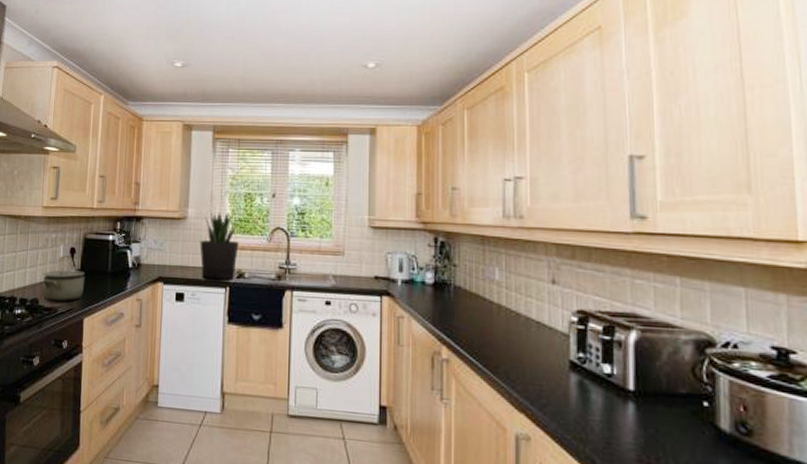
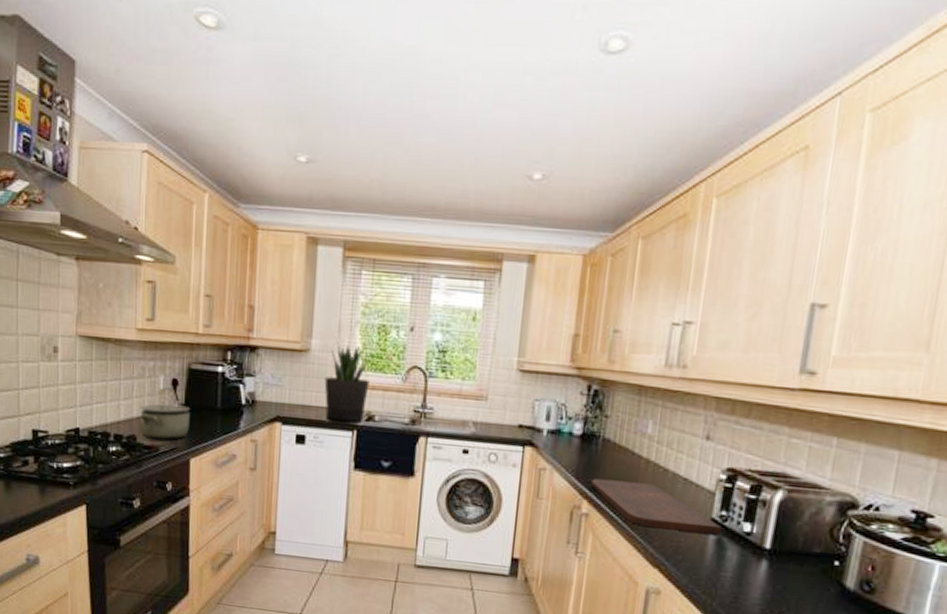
cutting board: none [449,325,581,378] -> present [591,478,722,535]

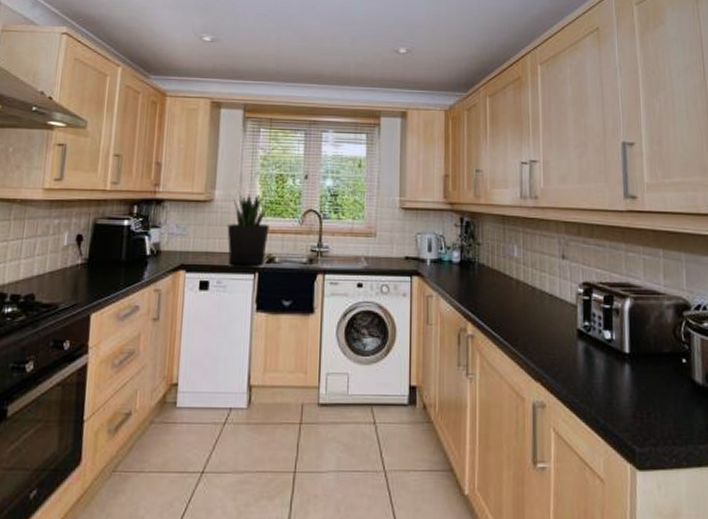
saucepan: present [140,404,191,441] -> none [40,260,94,297]
cutting board: present [591,478,722,535] -> none [473,301,587,344]

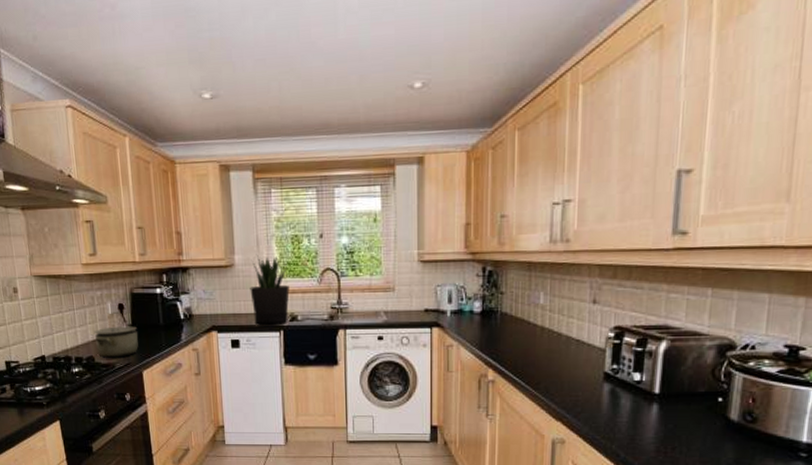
saucepan: none [40,260,94,297] -> present [94,326,139,358]

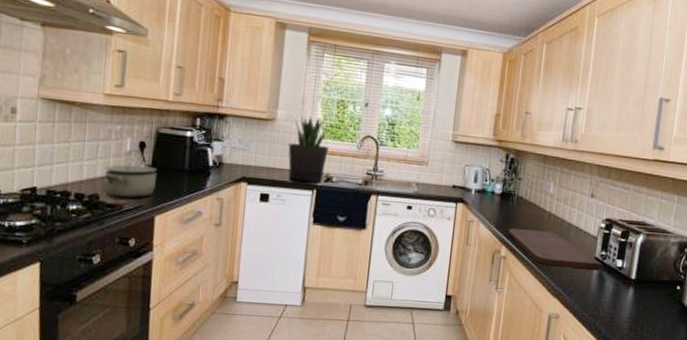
cutting board: none [495,348,614,387] -> present [508,228,602,270]

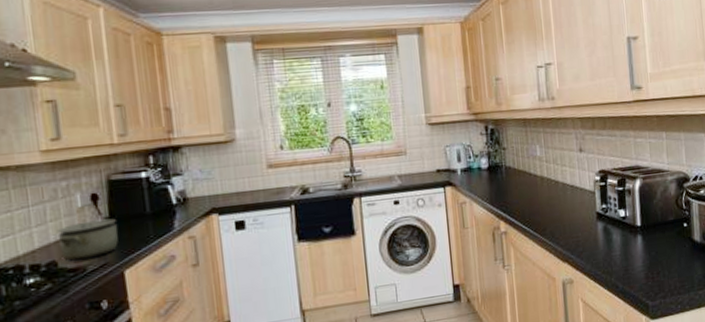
planter: present [288,112,329,186] -> none [254,127,299,204]
cutting board: present [508,228,602,270] -> none [504,195,605,232]

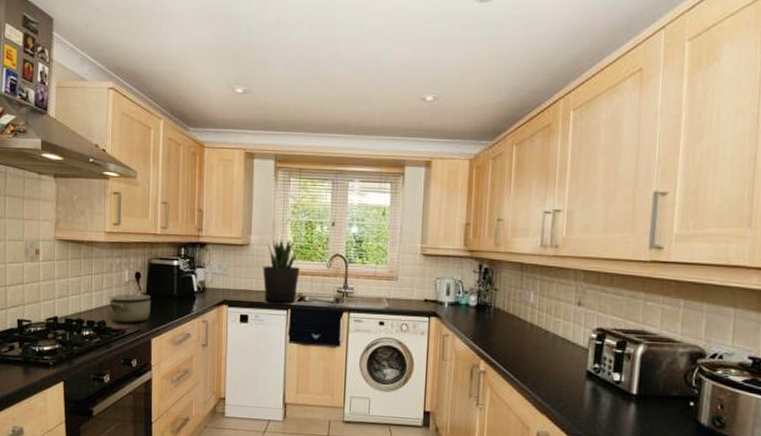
planter: none [254,127,299,204] -> present [262,236,300,306]

